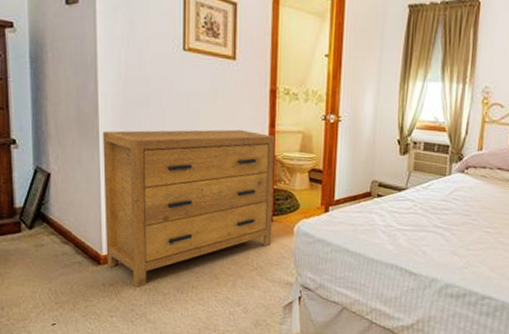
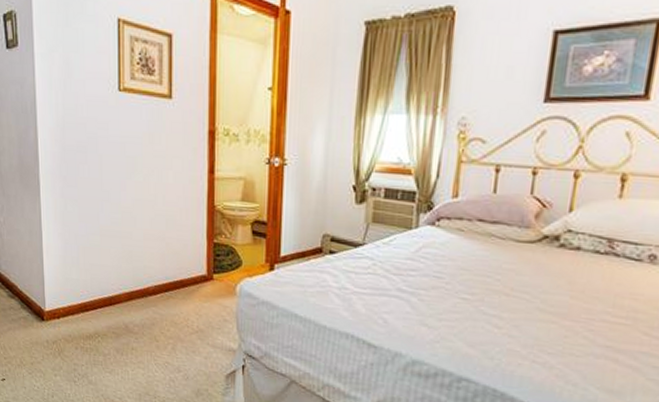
dresser: present [102,129,275,287] -> none [43,176,215,346]

